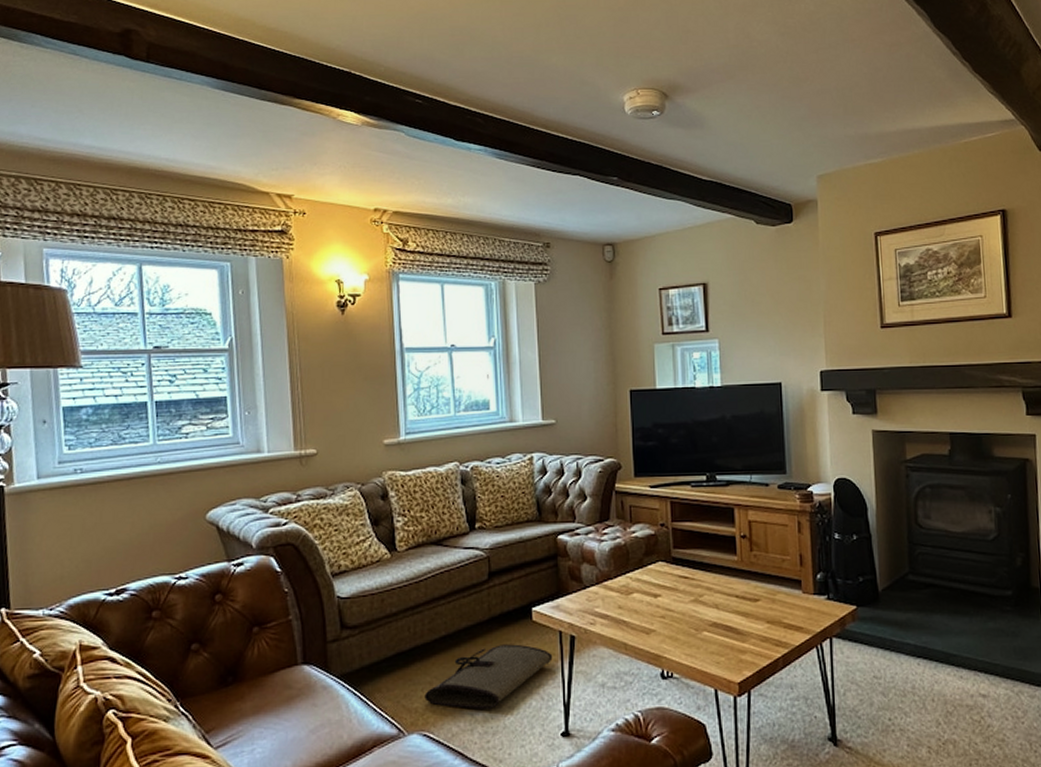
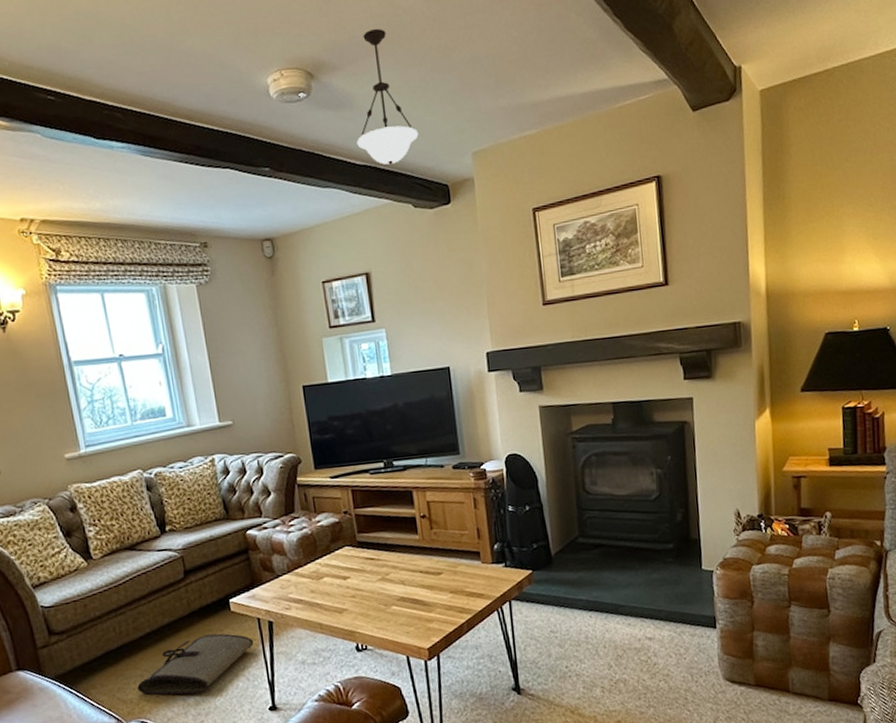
pendant light: none [704,57,766,181] -> present [356,28,419,165]

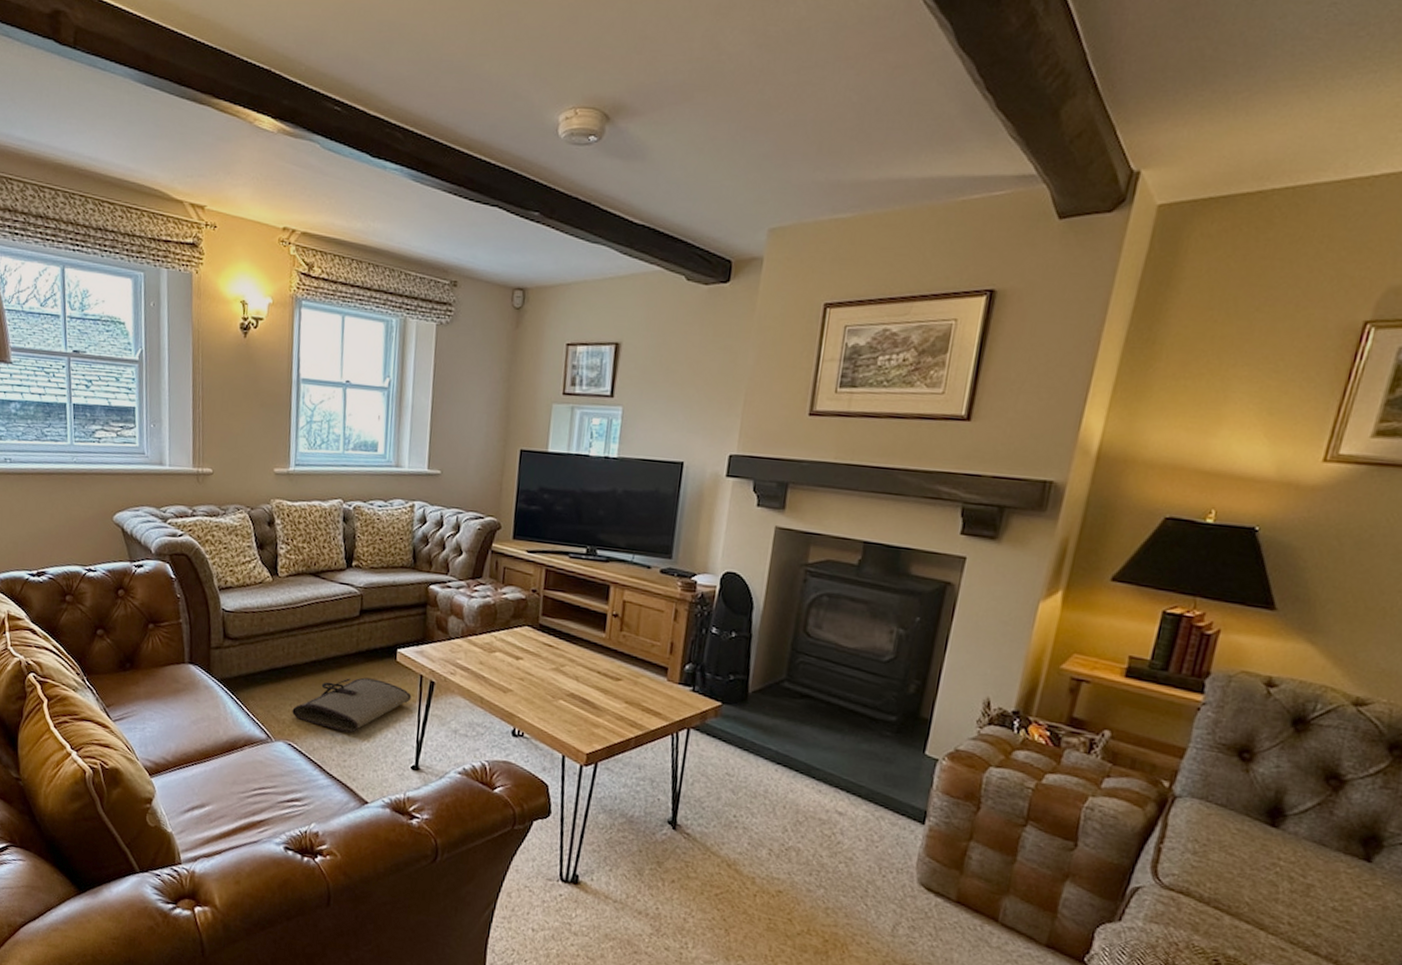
pendant light: present [356,28,419,165] -> none [639,73,712,228]

